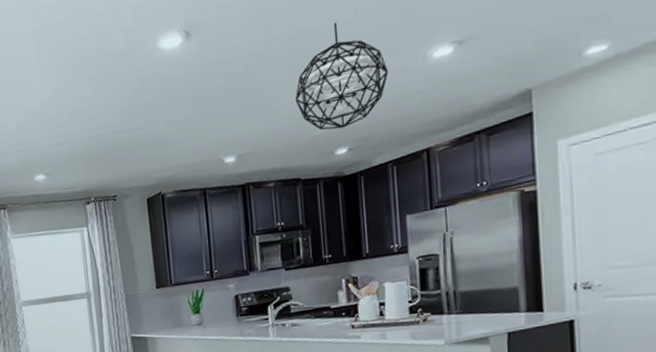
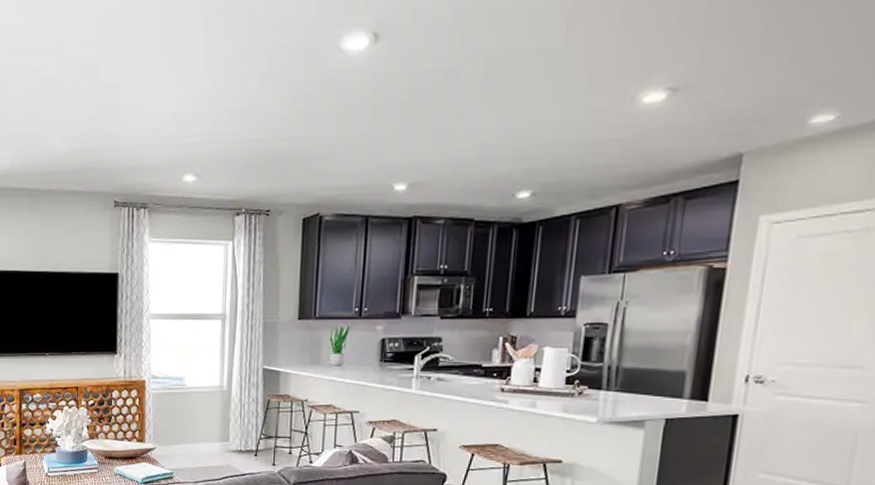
pendant light: present [295,22,389,131] -> none [482,47,591,169]

